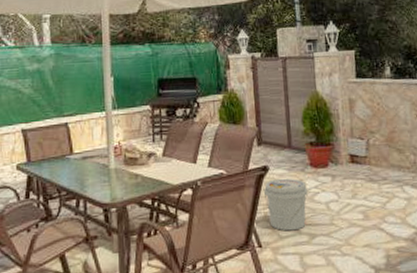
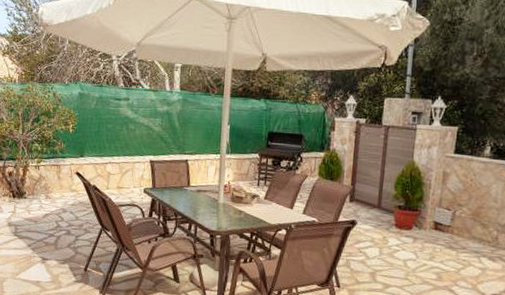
bucket: present [263,178,309,231] -> none [348,233,390,279]

